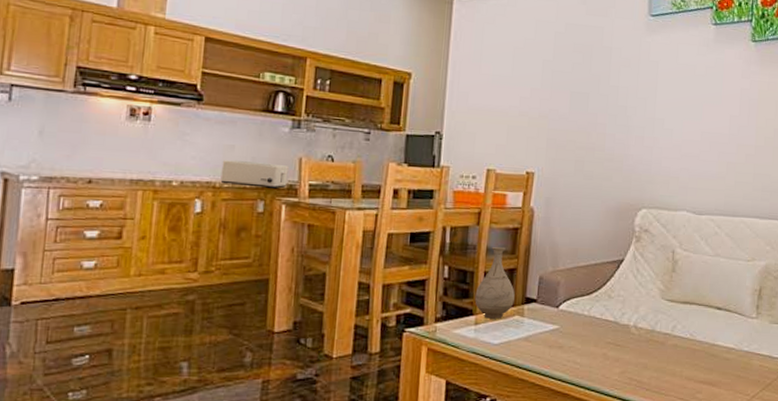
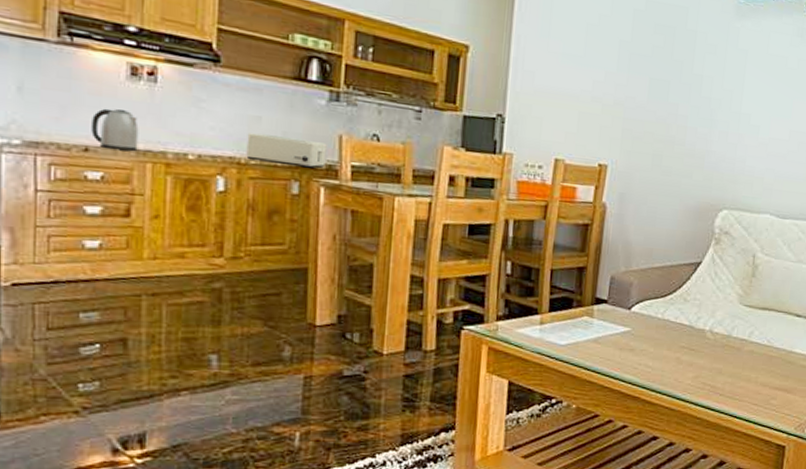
kettle: none [95,145,134,182] -> present [91,108,139,152]
vase: present [474,246,515,319] -> none [540,243,584,319]

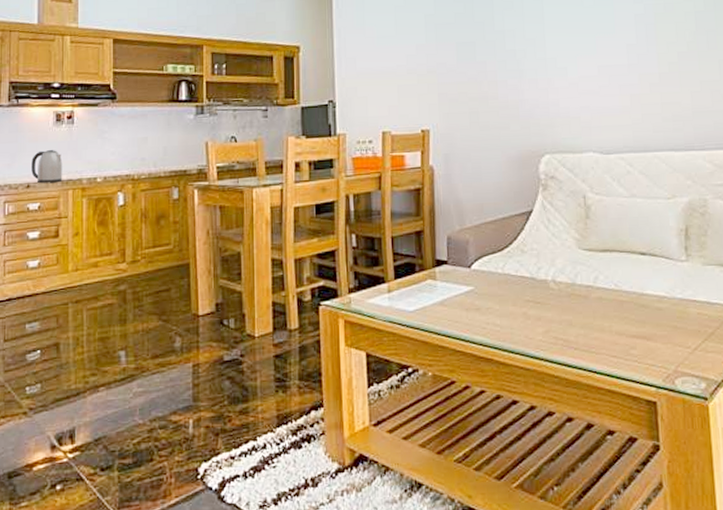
toaster: present [246,133,327,169] -> none [138,150,197,176]

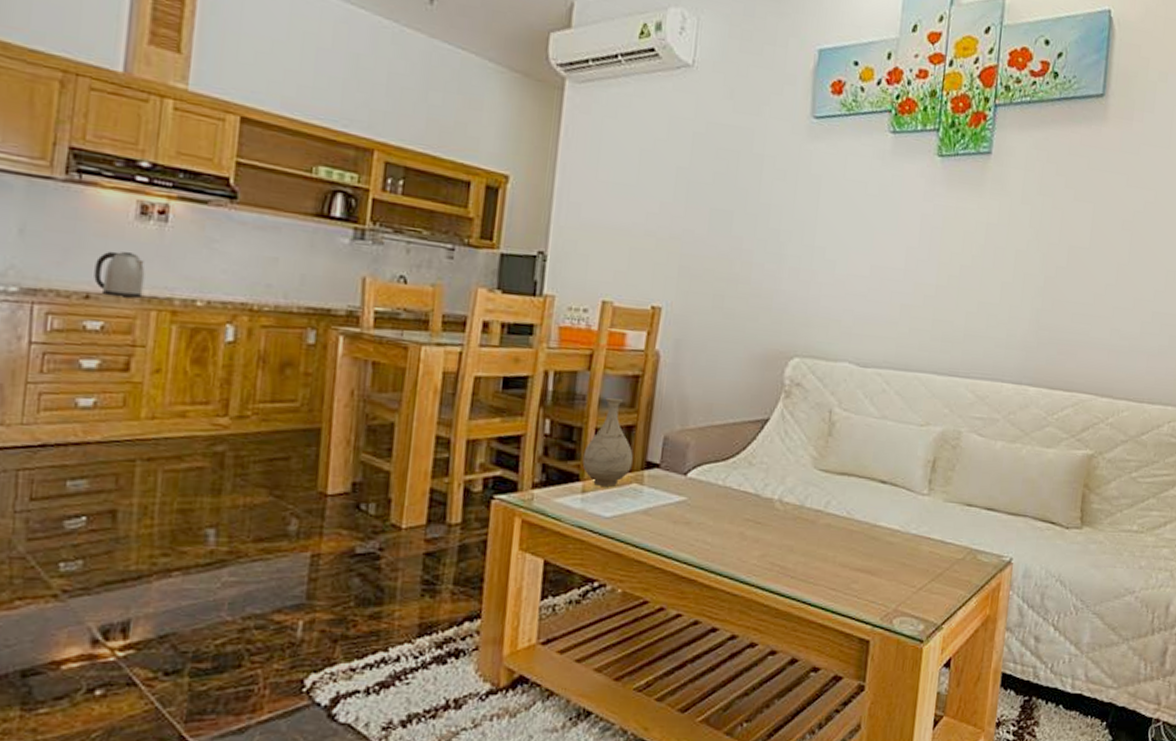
vase: none [385,209,425,285] -> present [582,397,633,487]

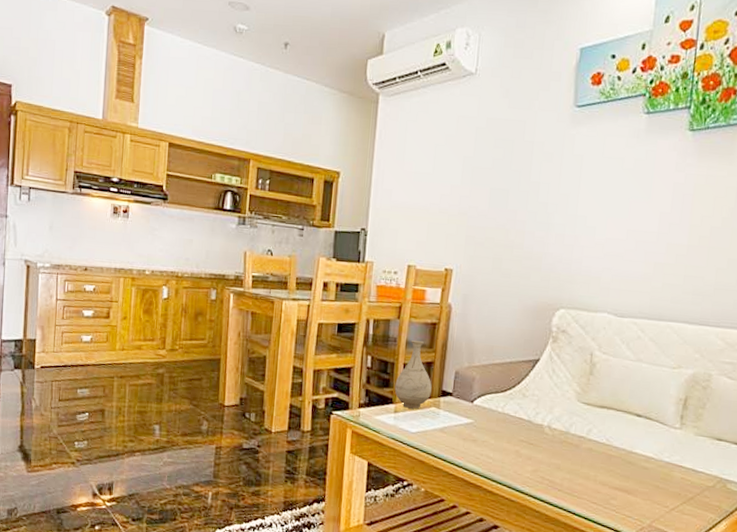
kettle: present [94,251,145,299] -> none [89,238,117,270]

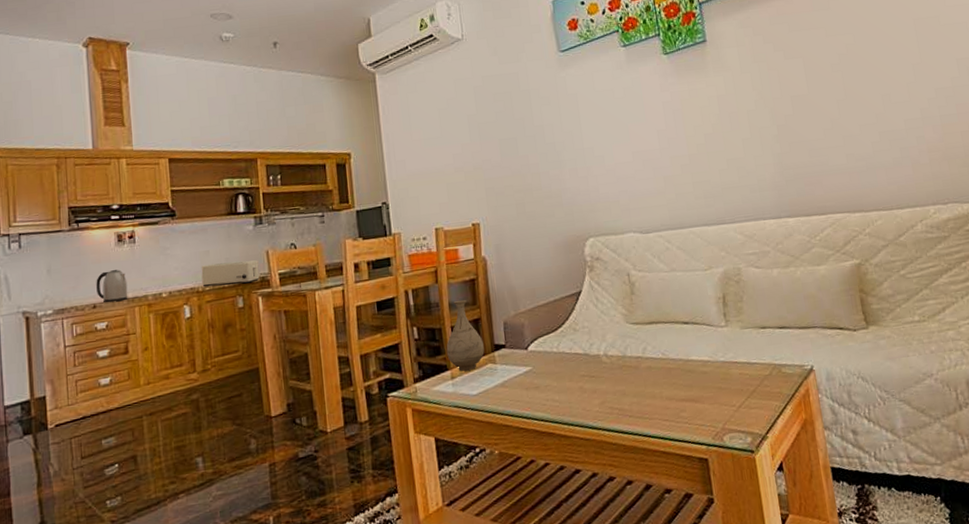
kettle: none [89,238,117,270] -> present [96,269,128,304]
toaster: none [182,252,236,280] -> present [201,260,260,287]

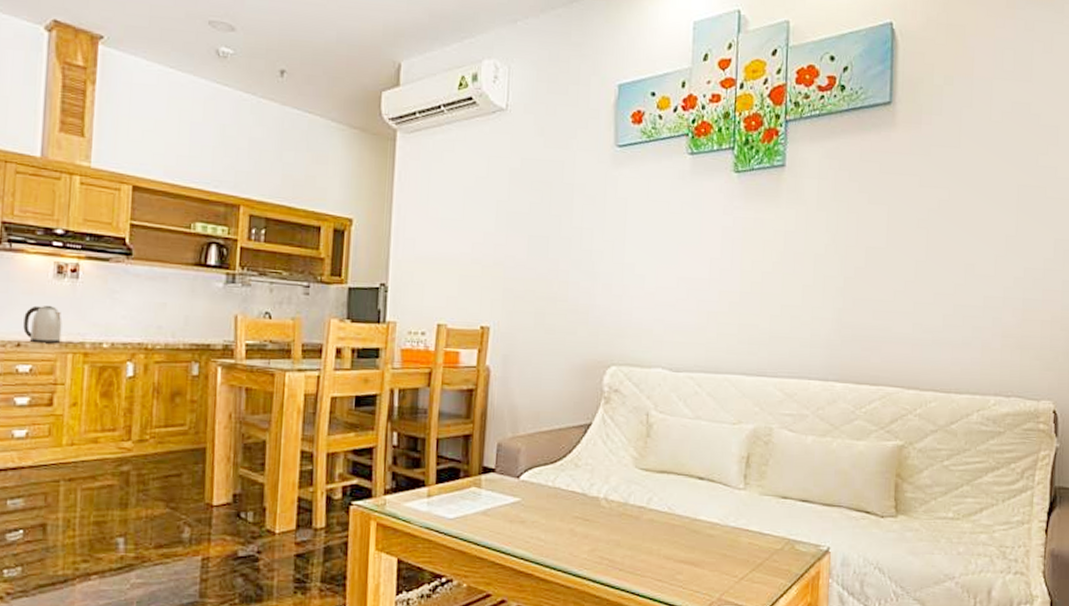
toaster: present [201,260,260,287] -> none [152,318,224,350]
vase: present [446,299,485,372] -> none [427,410,471,491]

